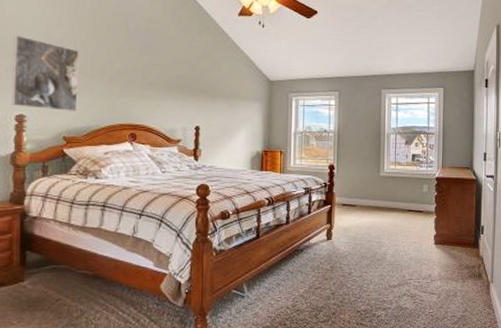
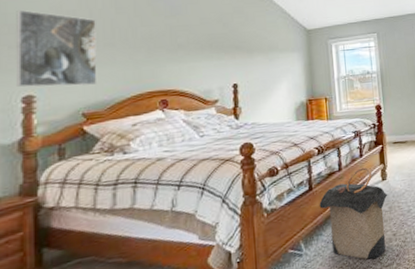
laundry hamper: none [264,225,331,313] -> present [319,167,388,260]

